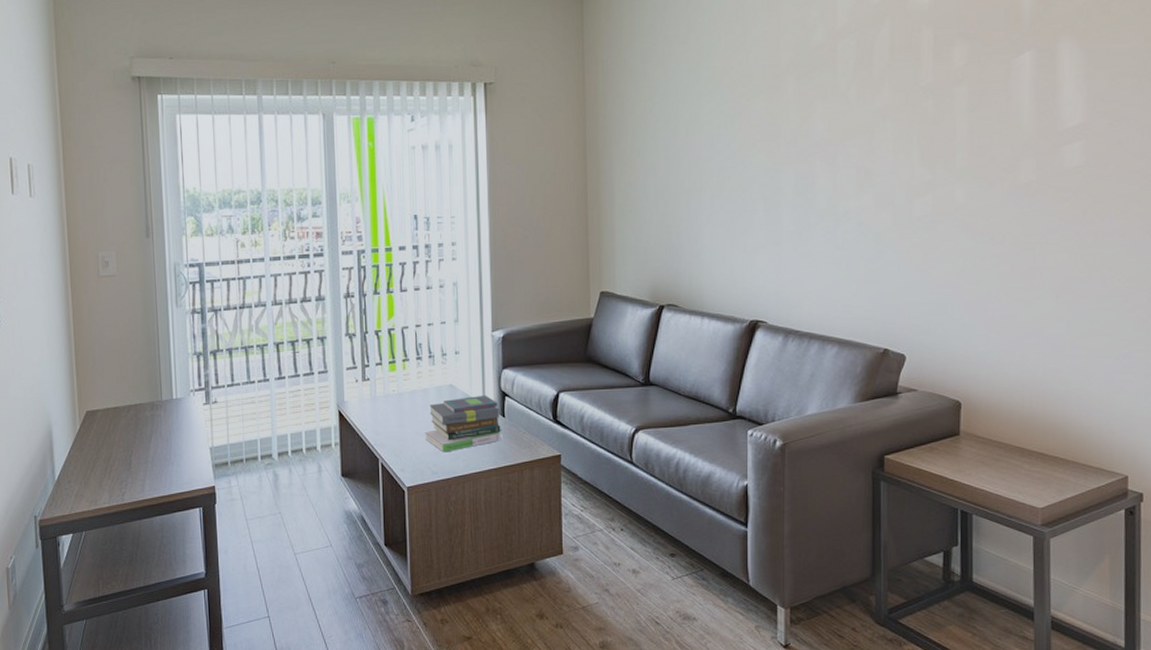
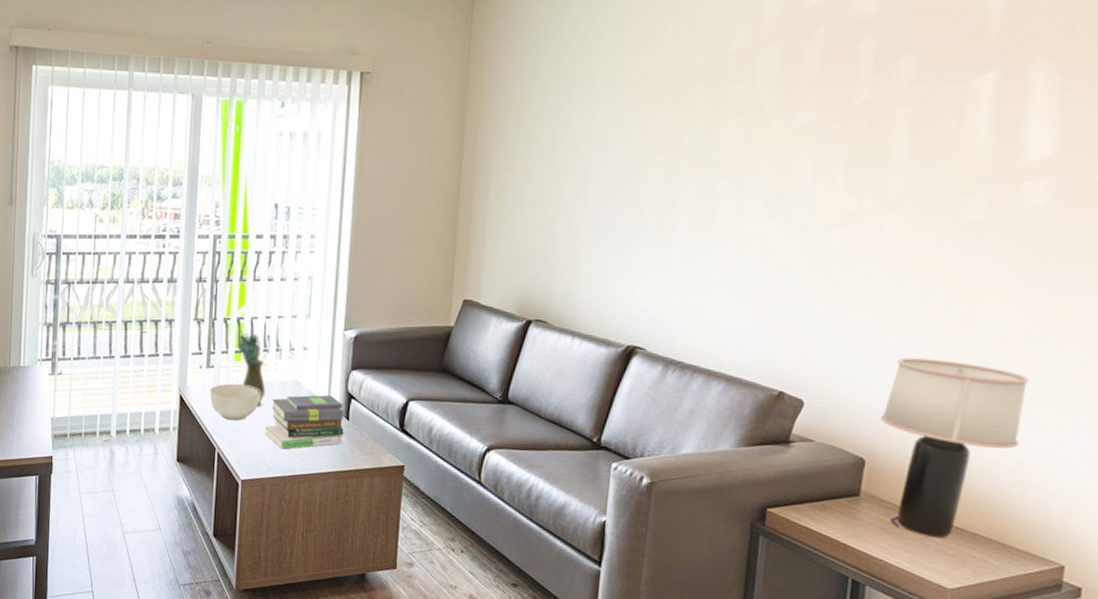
bowl: none [368,394,418,430] -> present [210,383,260,421]
vase: none [390,341,423,413] -> present [236,331,266,406]
table lamp: none [969,307,1085,464] -> present [880,357,1030,538]

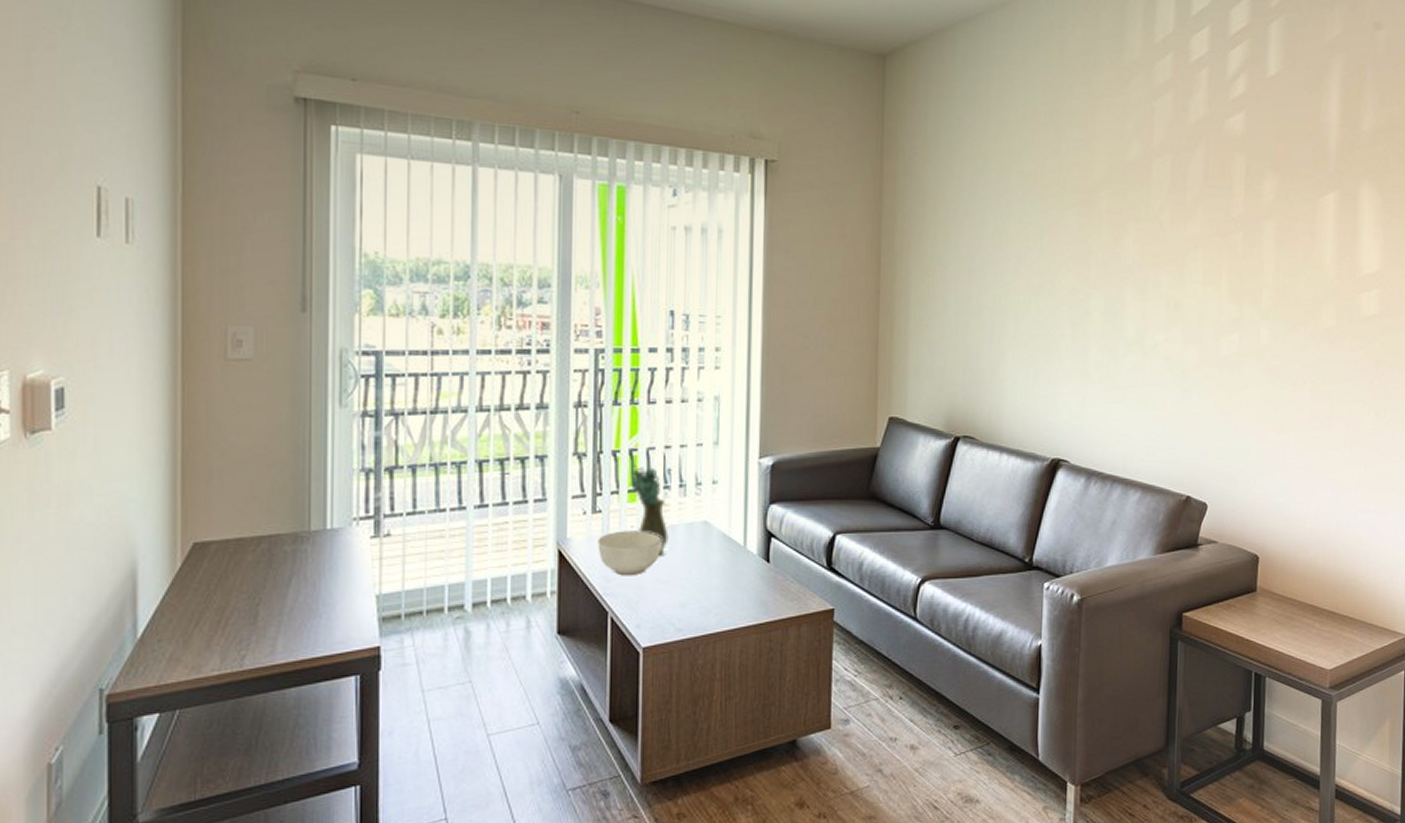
books: present [264,394,344,450] -> none [669,534,764,605]
table lamp: present [880,357,1030,538] -> none [1268,456,1375,623]

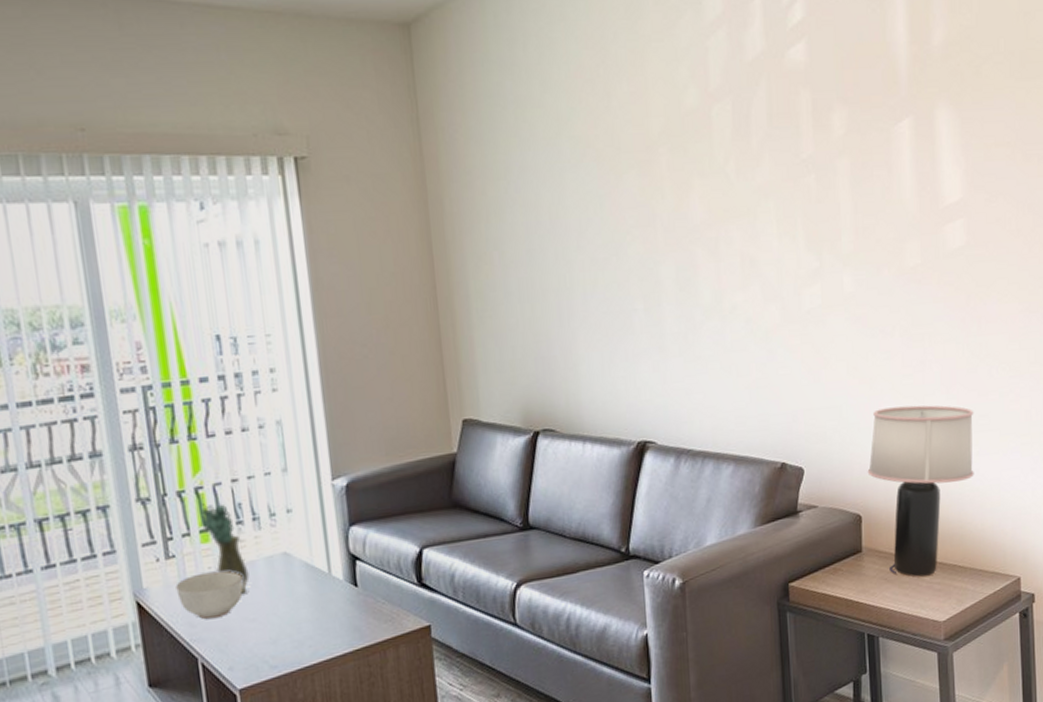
table lamp: none [1268,456,1375,623] -> present [867,405,974,577]

